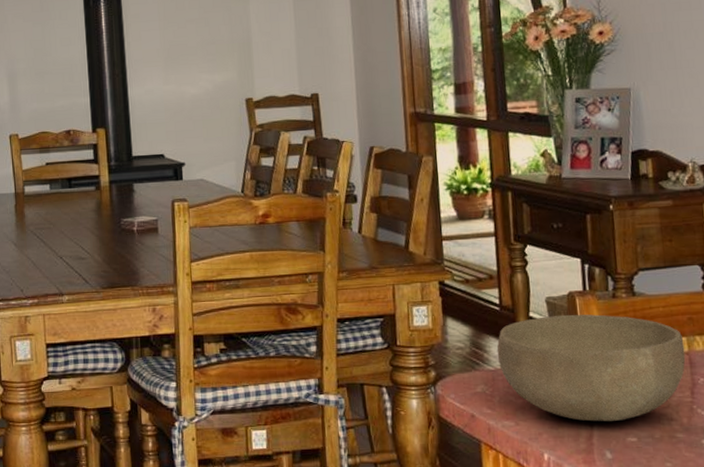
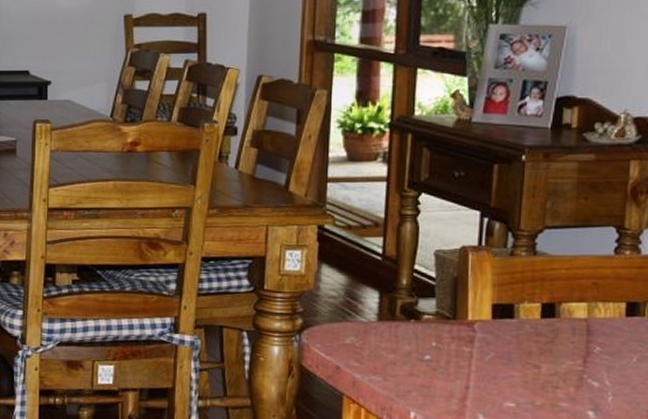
bowl: present [496,314,686,422] -> none [373,269,584,385]

